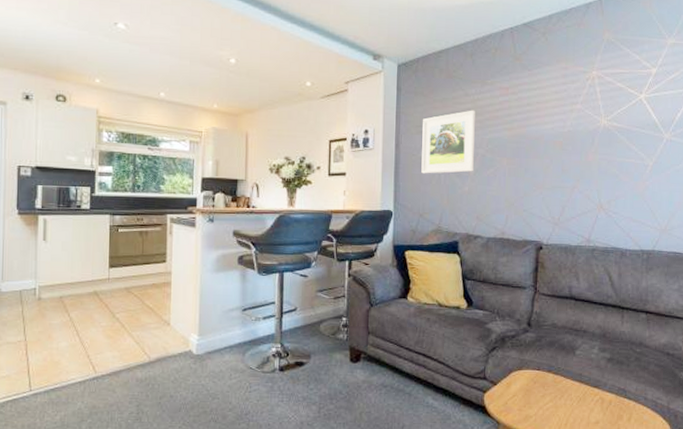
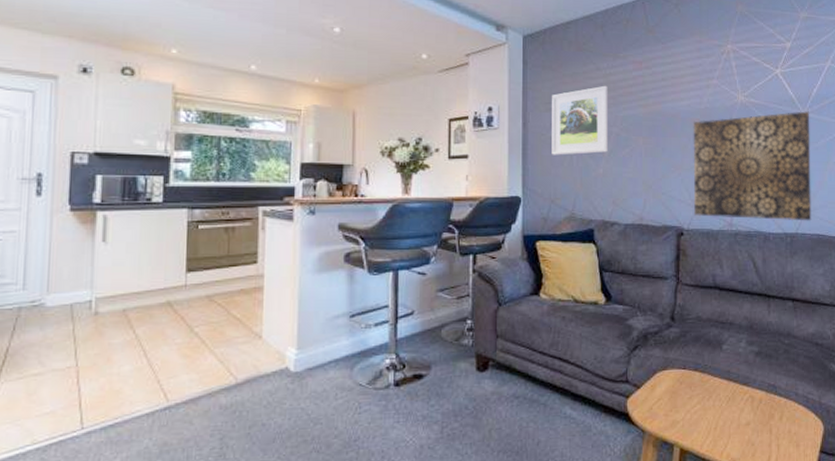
wall art: none [554,135,673,240] -> present [693,111,812,221]

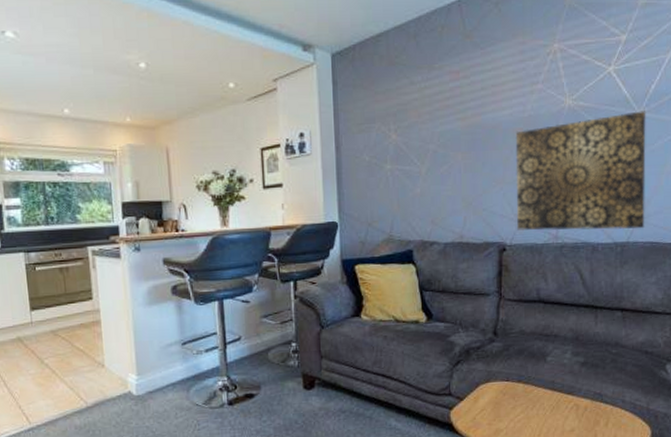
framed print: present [552,85,608,155] -> none [365,100,425,178]

